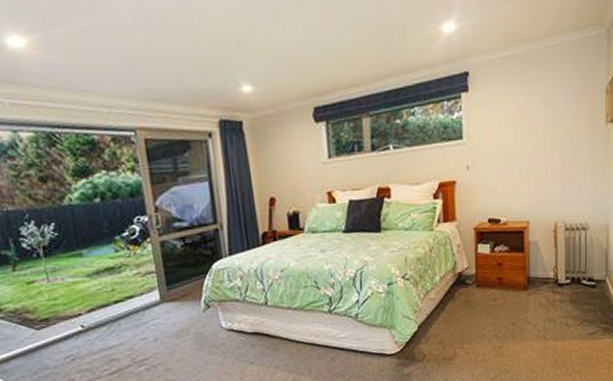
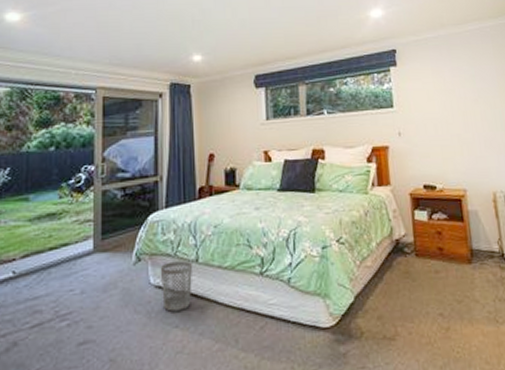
wastebasket: none [230,304,264,351] -> present [160,260,193,312]

